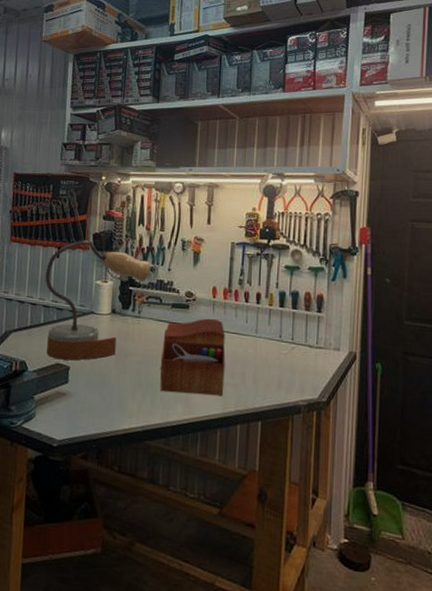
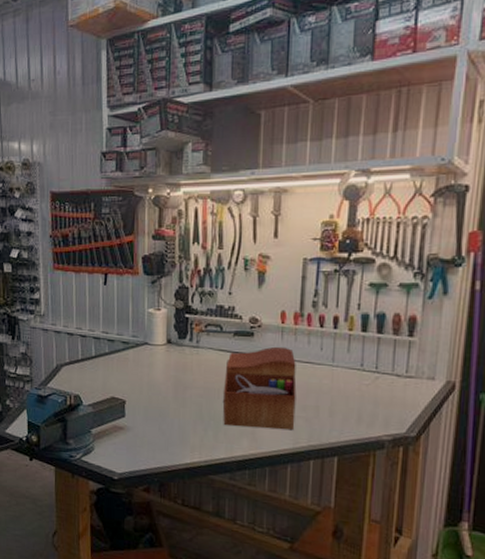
table lamp: present [45,240,150,361] -> none [93,264,208,394]

